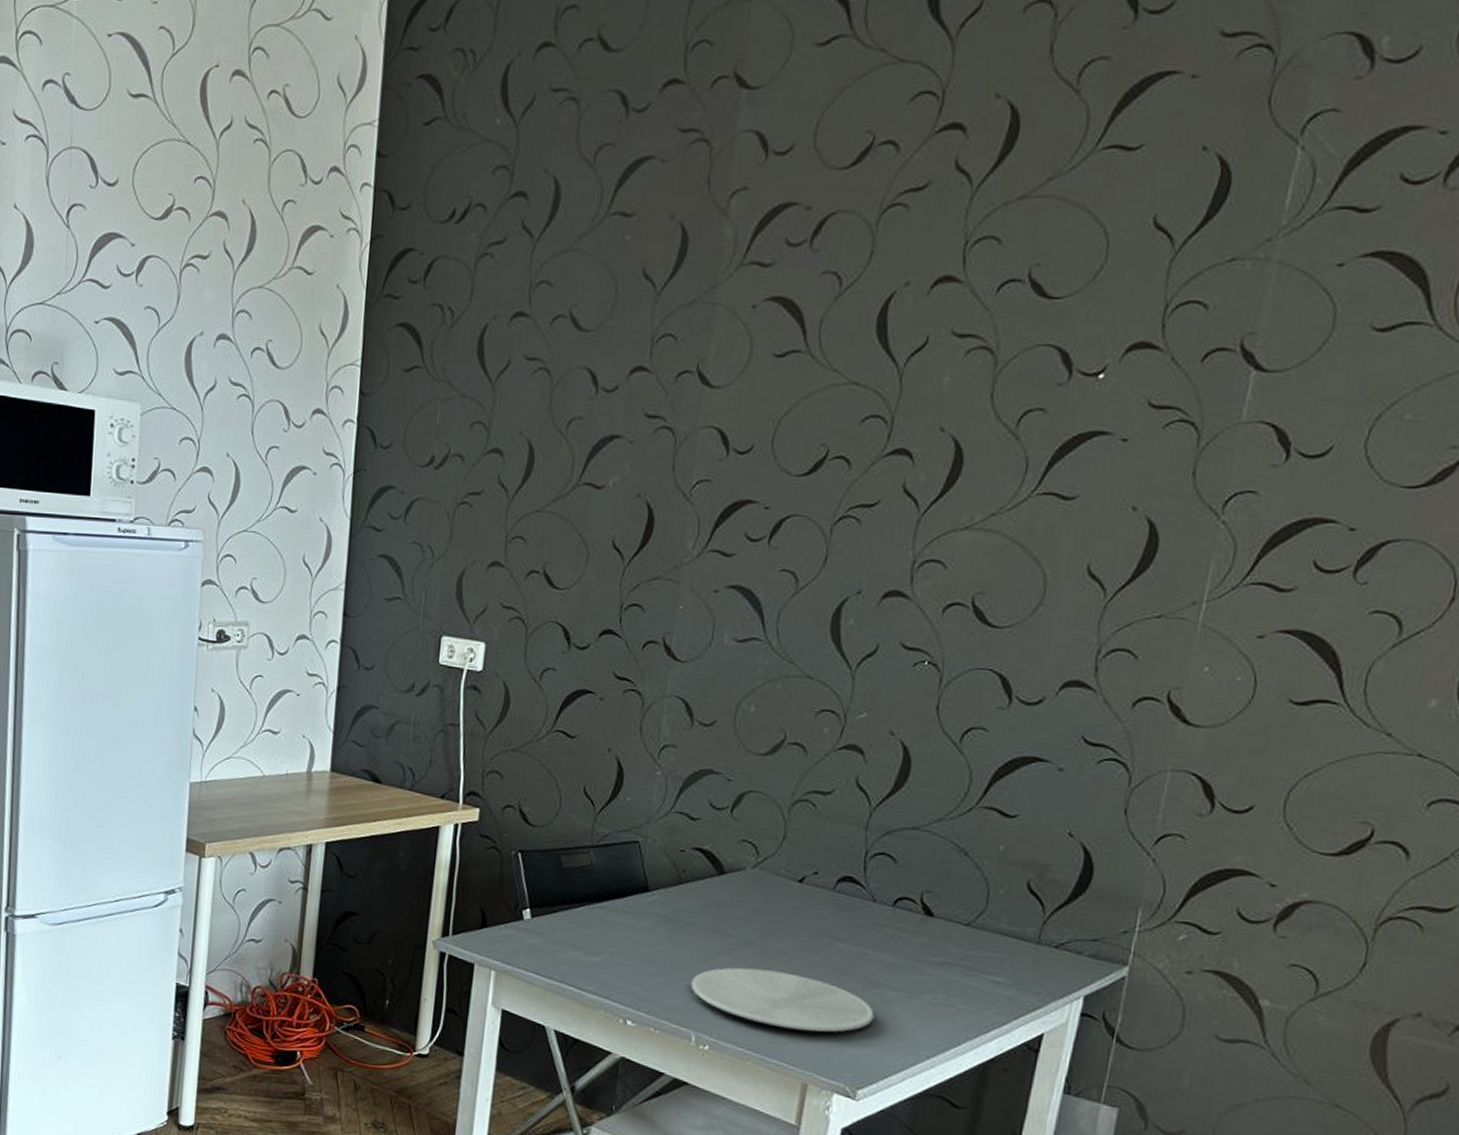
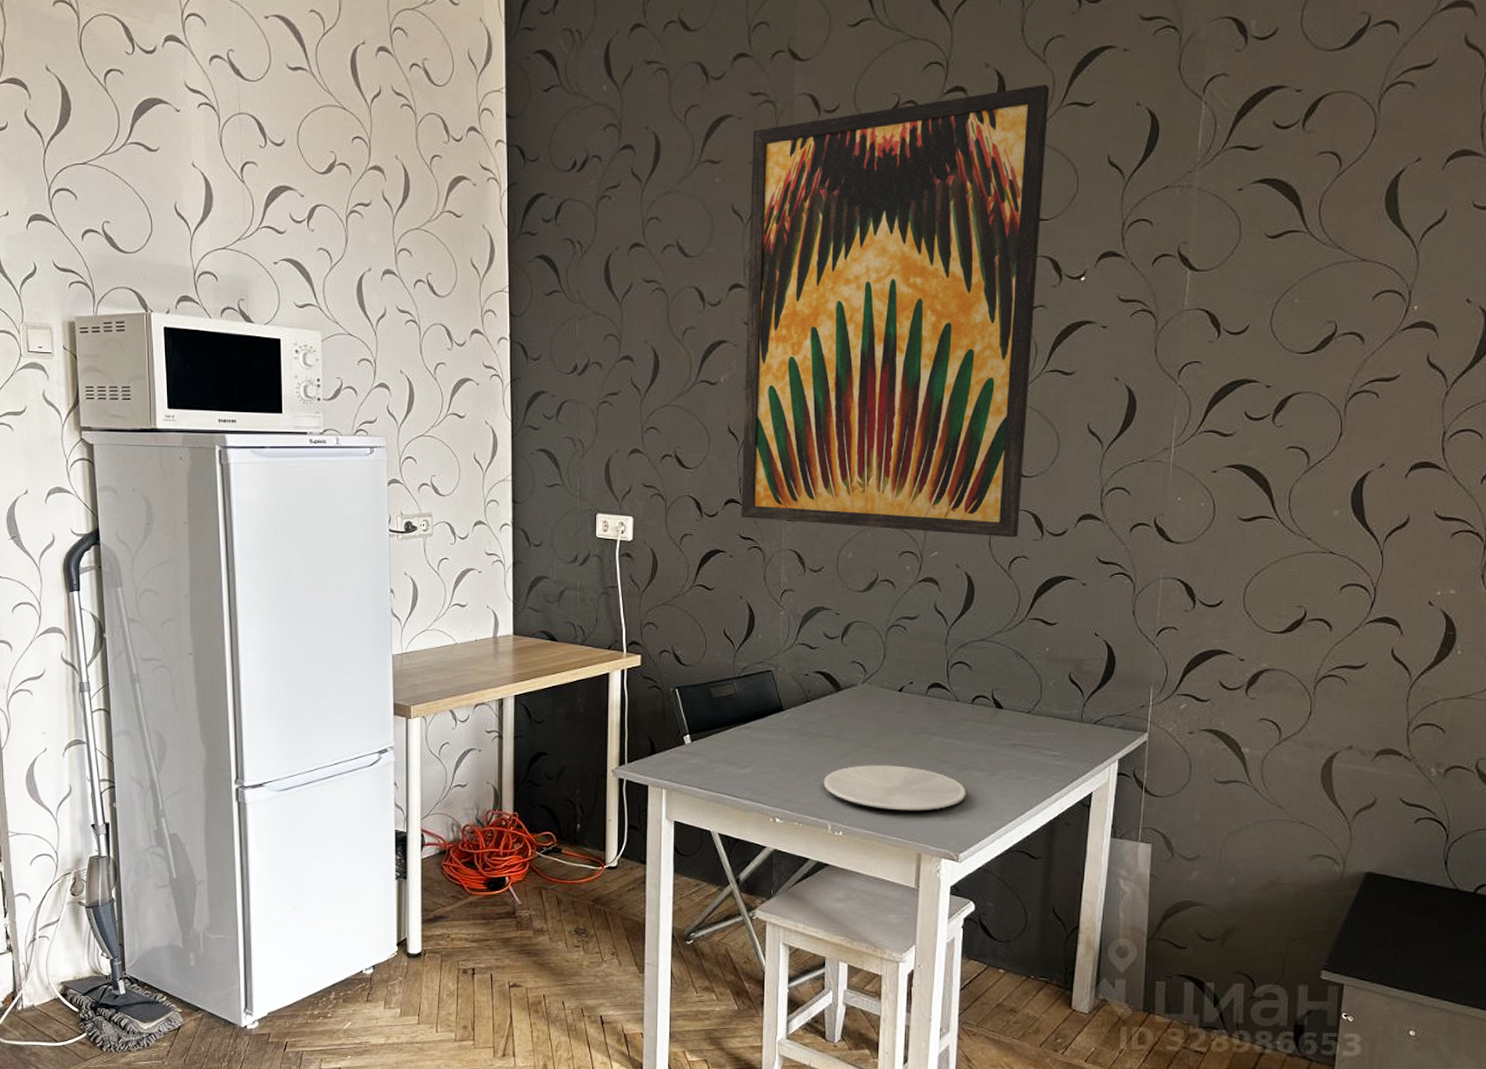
wall art: none [618,121,1082,703] -> present [741,84,1050,538]

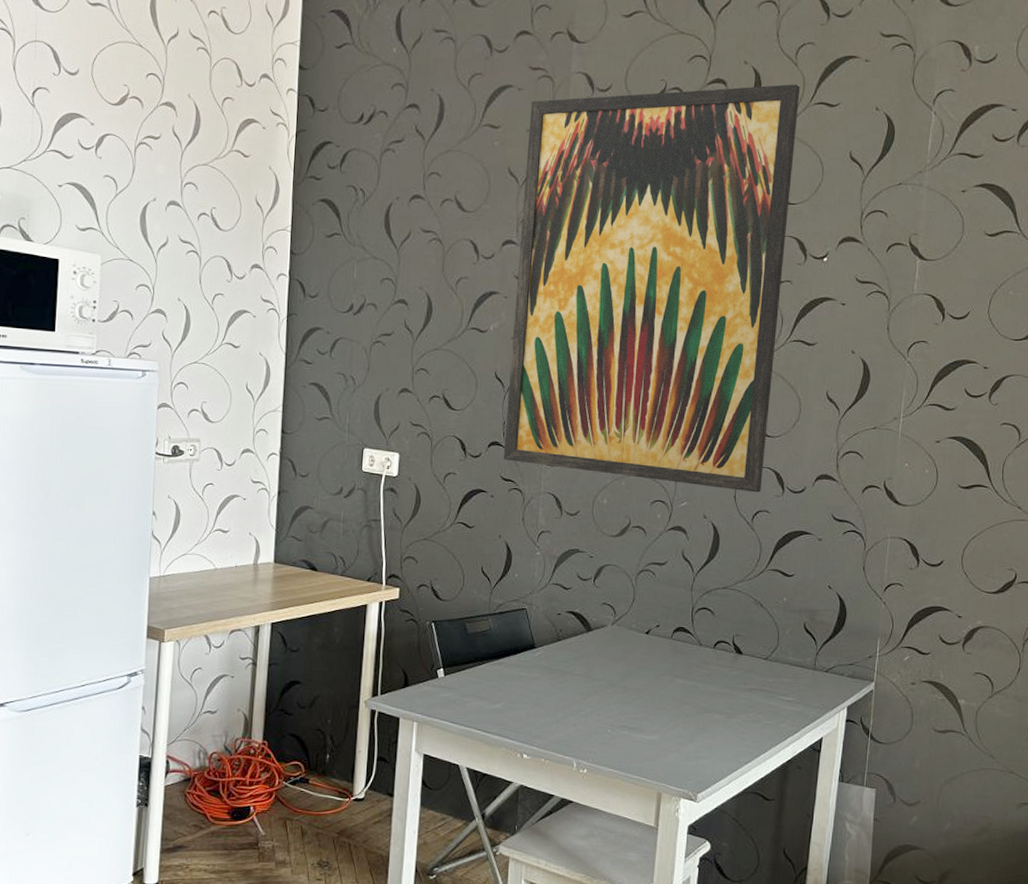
plate: present [823,765,966,811] -> none [571,704,706,751]

